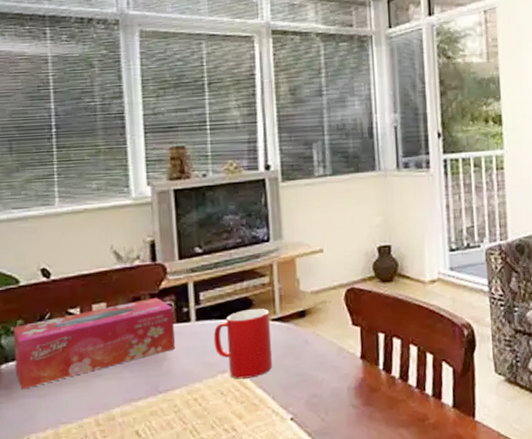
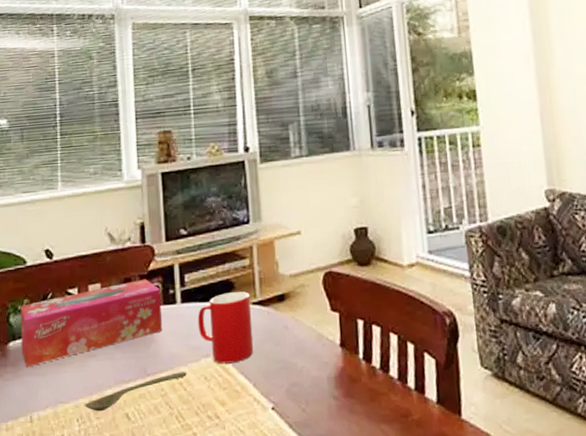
spoon: none [89,388,202,431] -> present [84,372,187,412]

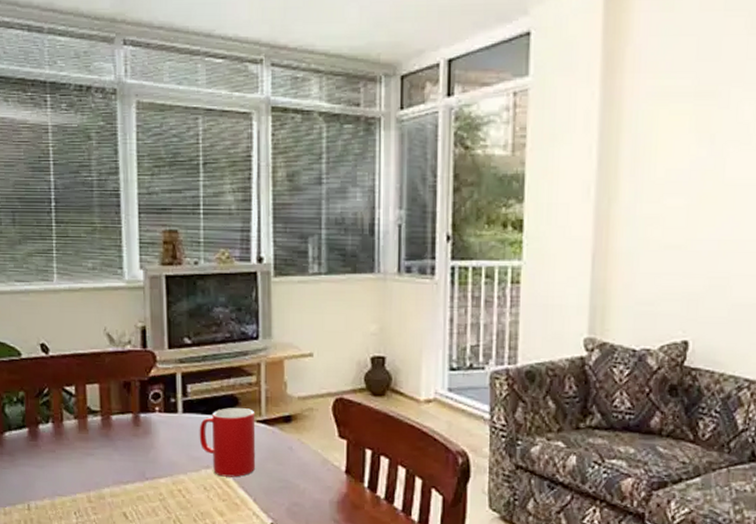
tissue box: present [20,278,162,367] -> none [15,384,162,458]
spoon: present [84,372,187,412] -> none [81,479,186,508]

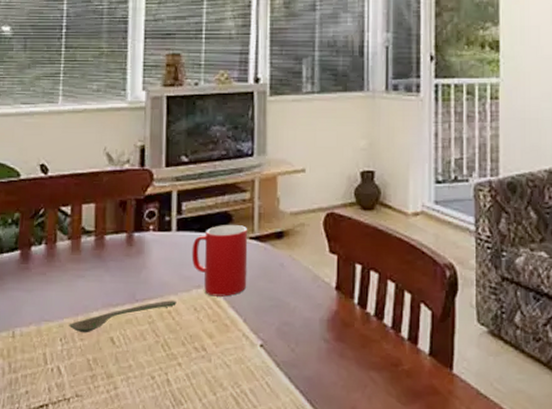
spoon: none [81,479,186,508] -> present [68,300,177,333]

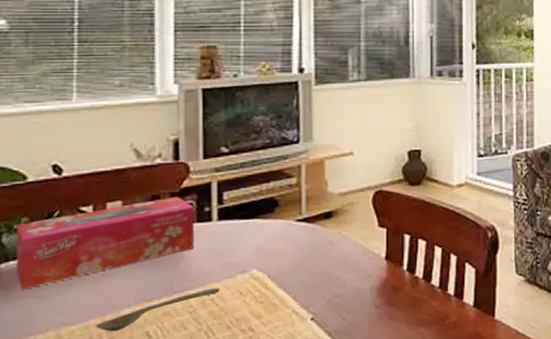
tissue box: none [8,203,156,282] -> present [16,196,194,290]
cup: present [191,225,248,297] -> none [235,209,296,279]

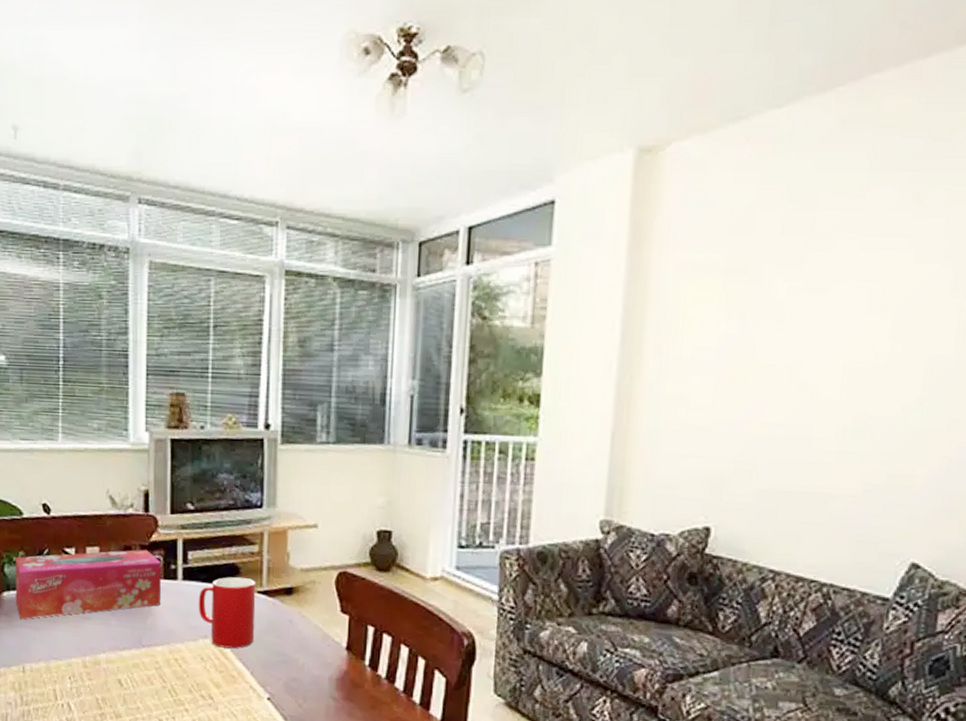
spoon: present [95,288,220,332] -> none [77,648,183,674]
cup: none [235,209,296,279] -> present [198,577,256,649]

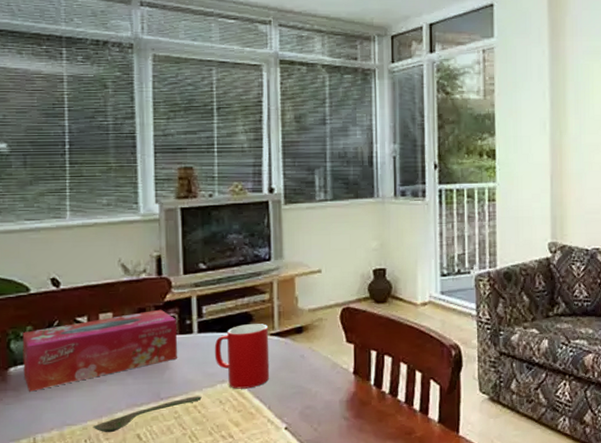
spoon: none [77,648,183,674] -> present [92,396,202,433]

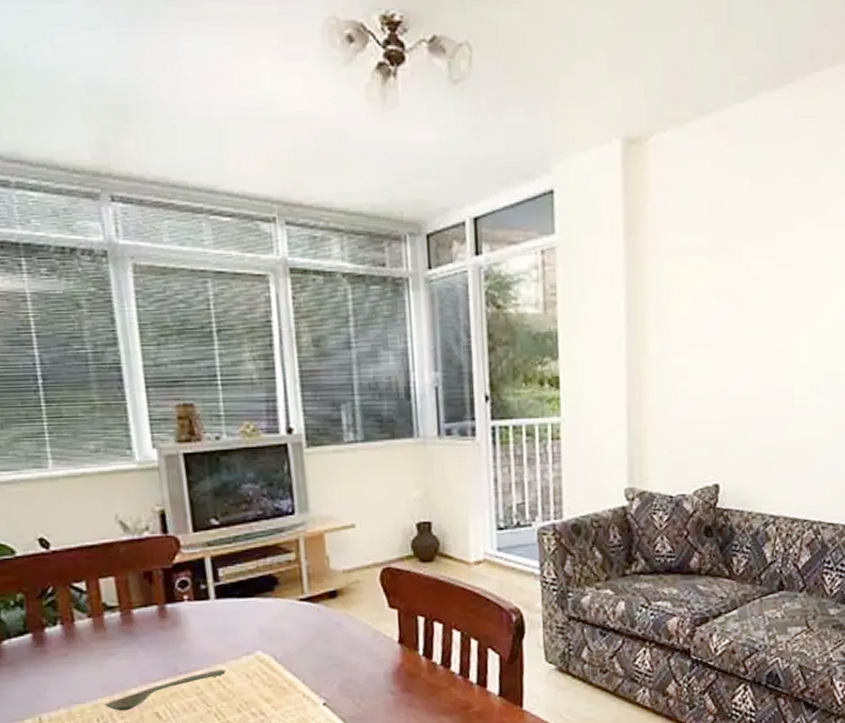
tissue box: present [22,309,177,392] -> none [12,572,194,667]
cup: present [214,324,270,389] -> none [235,587,302,662]

